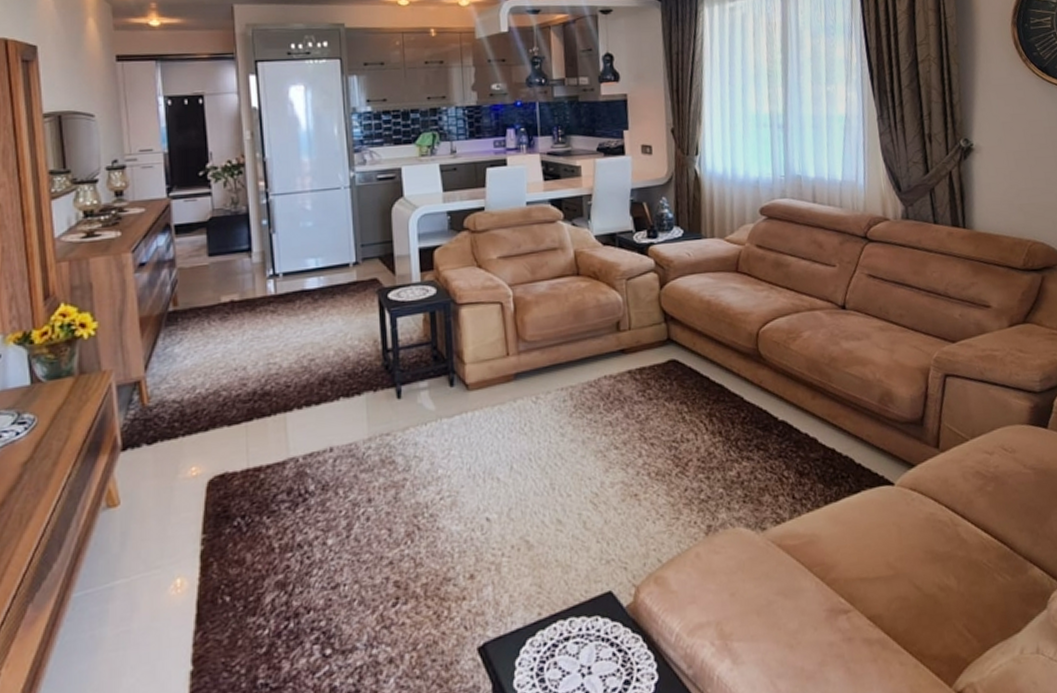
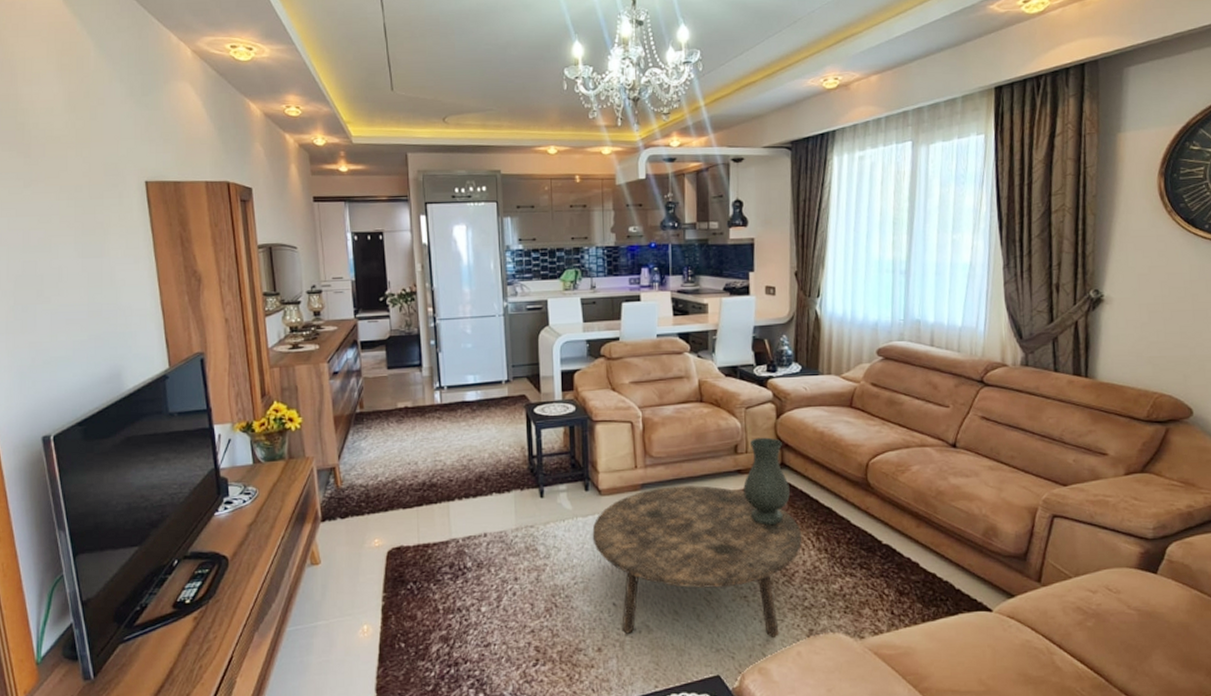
coffee table: none [459,370,695,554] -> present [592,485,802,639]
vase: none [628,310,679,411] -> present [743,437,790,526]

